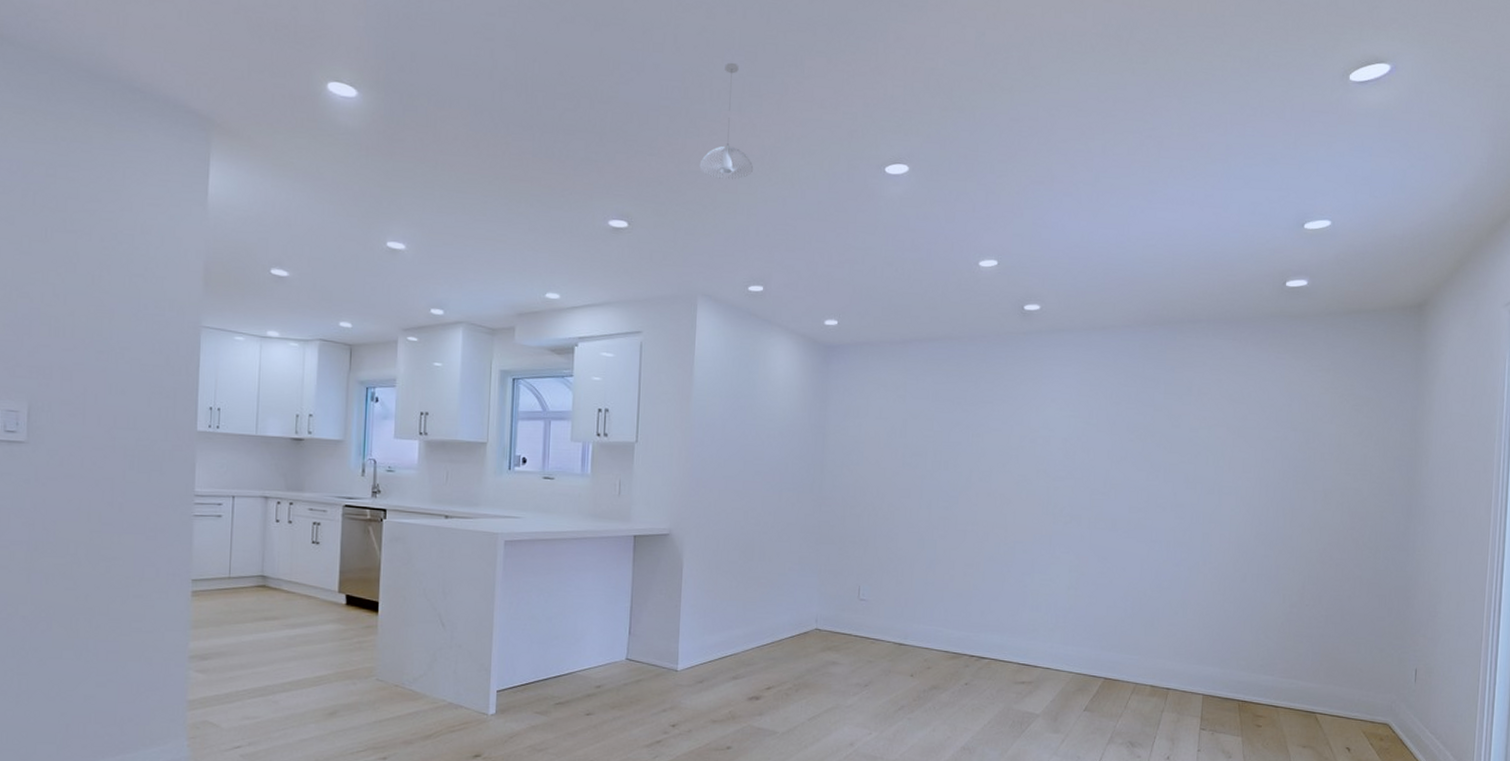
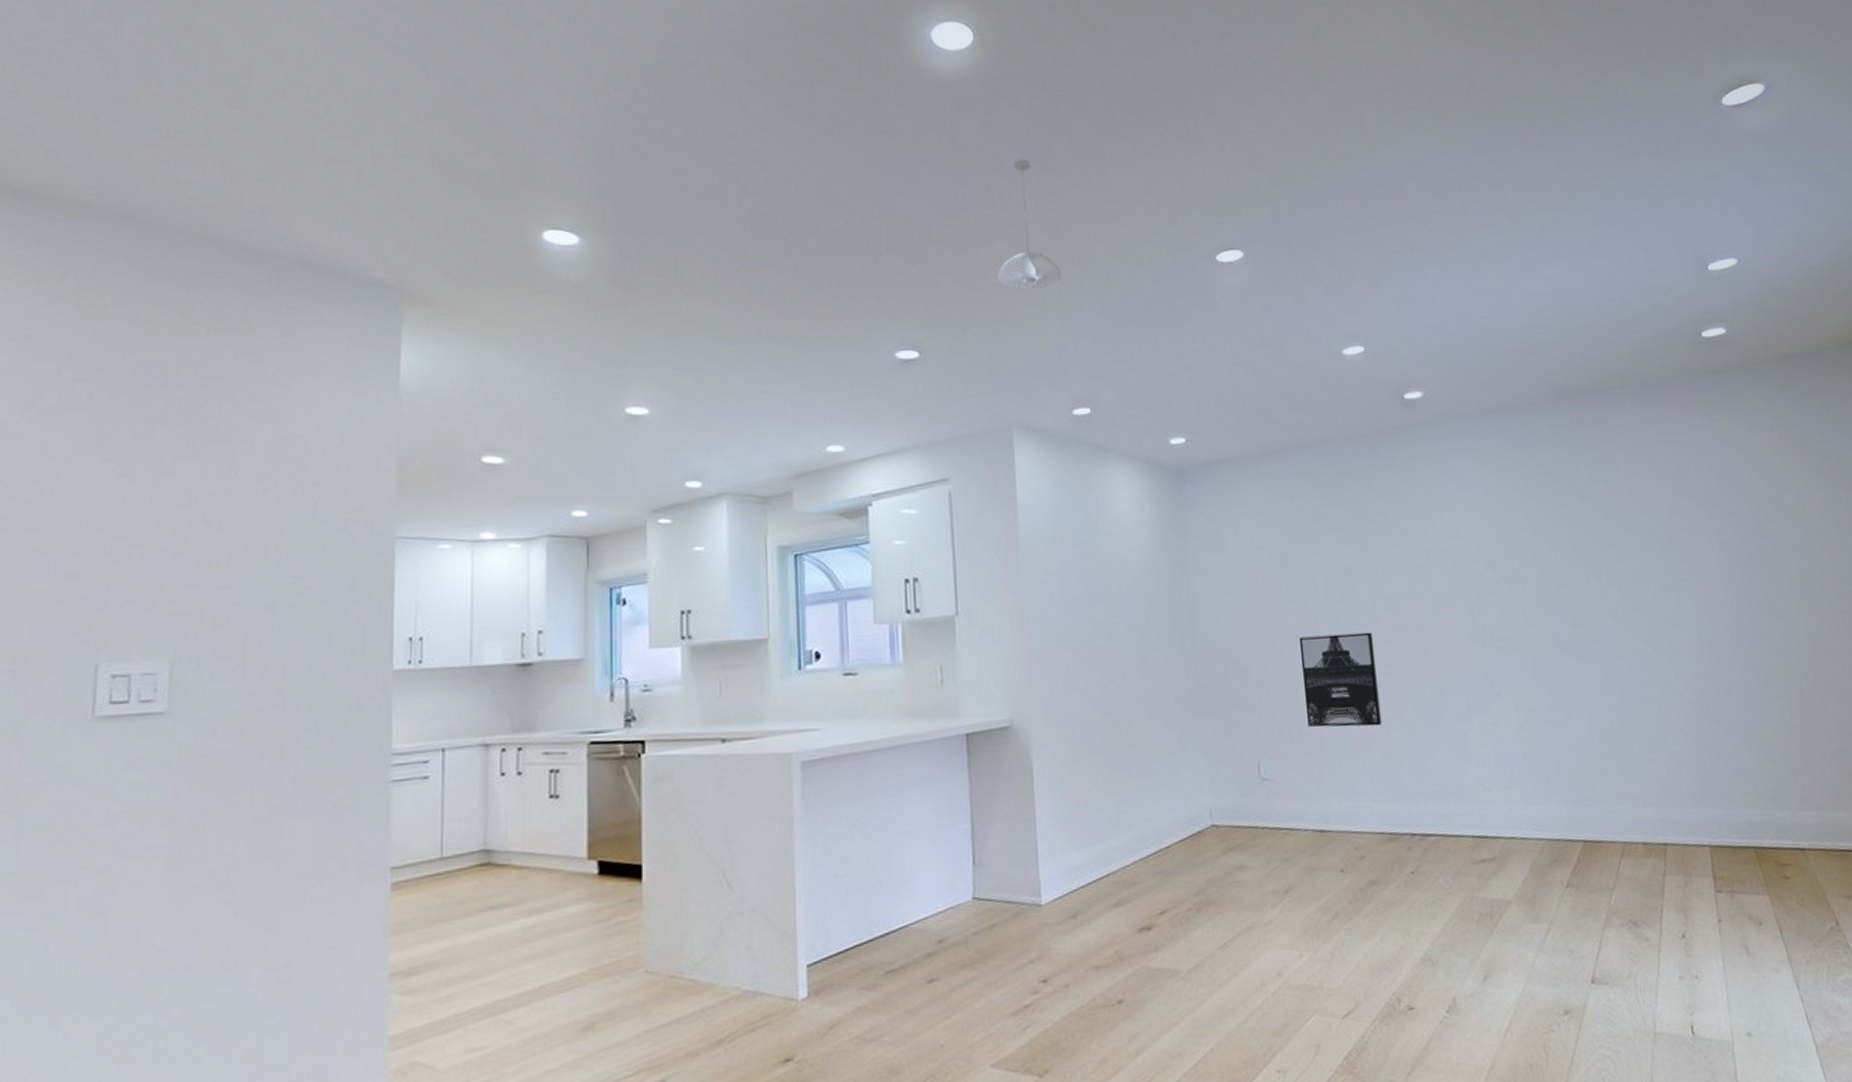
wall art: none [902,493,966,570] -> present [1298,632,1383,728]

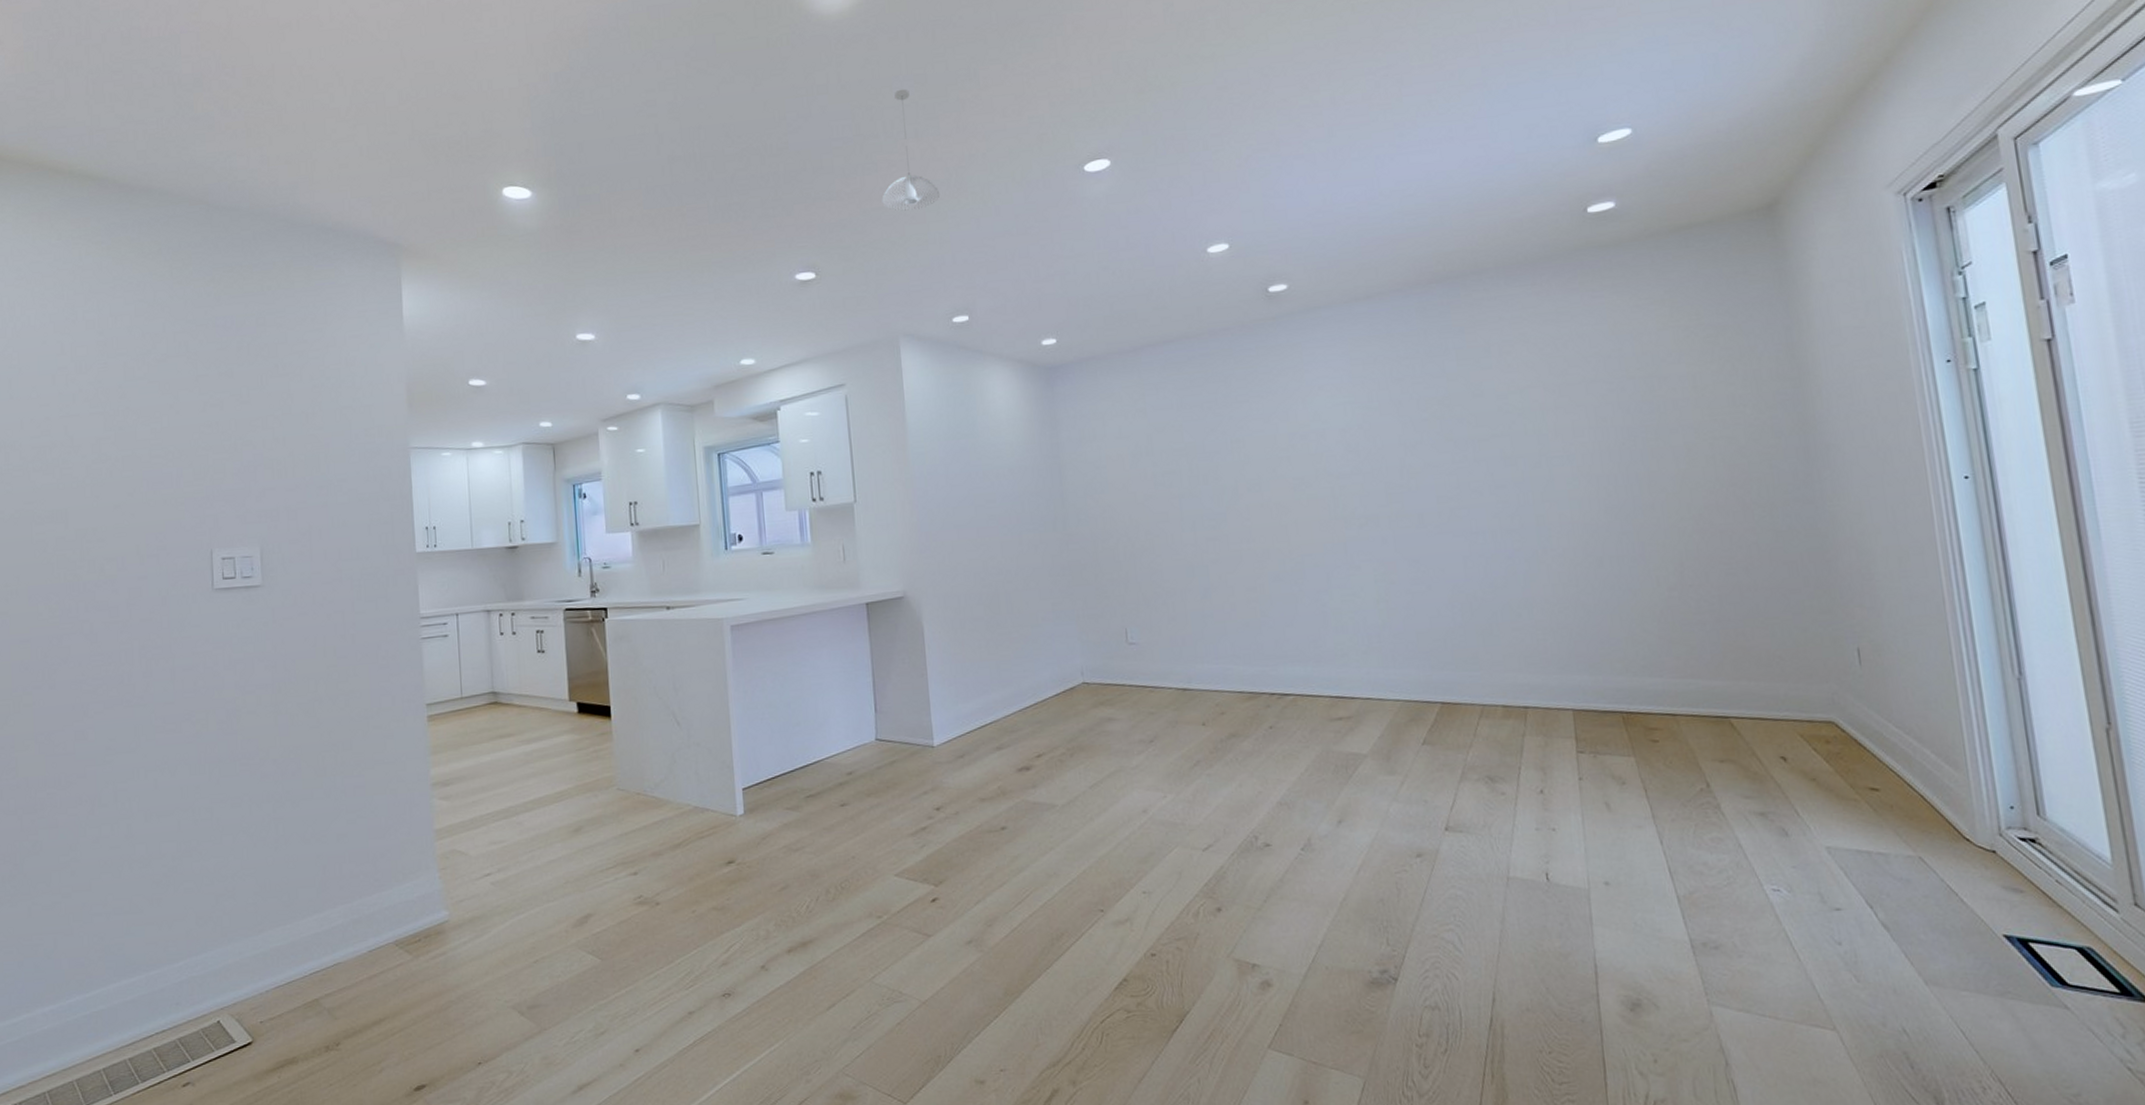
wall art: present [1298,632,1383,728] -> none [1163,511,1243,598]

